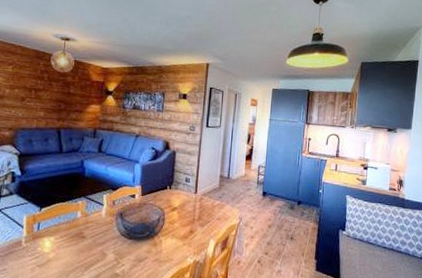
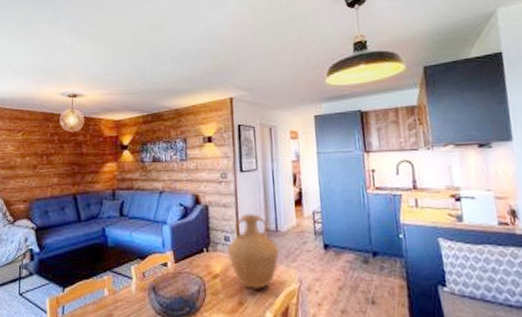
vase: none [187,161,228,222] -> present [227,212,280,289]

